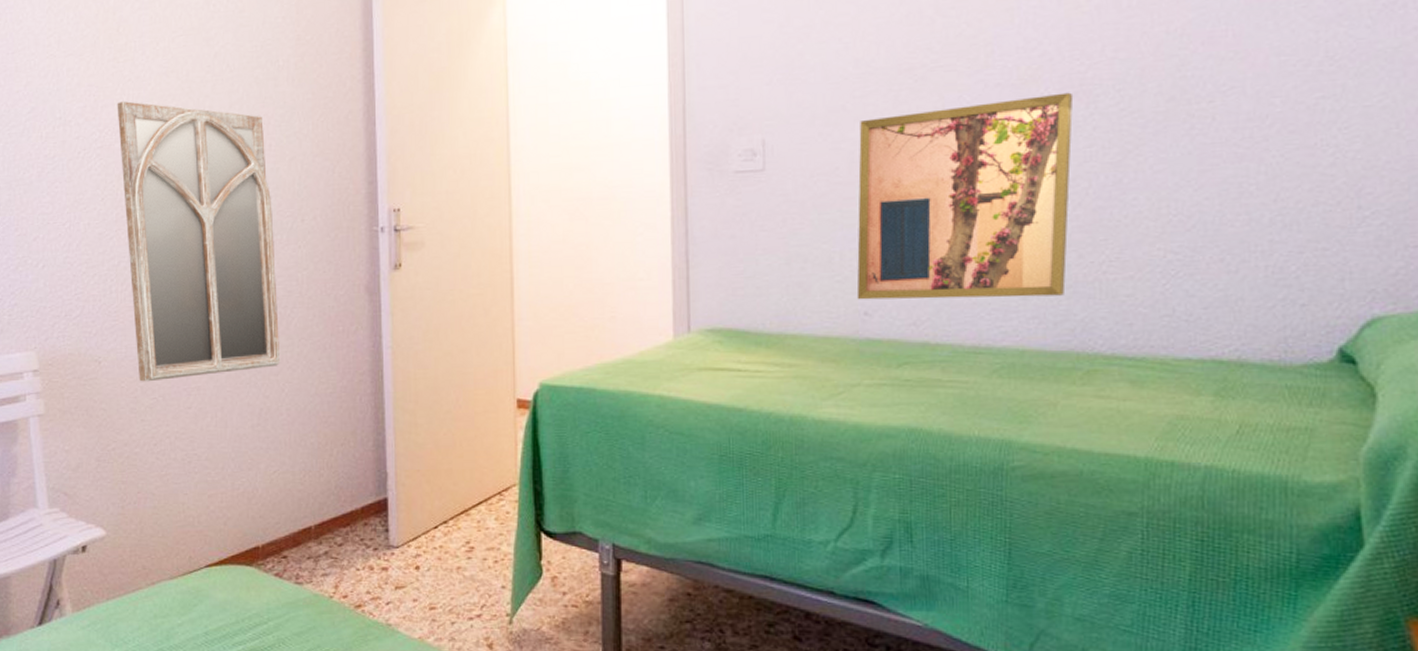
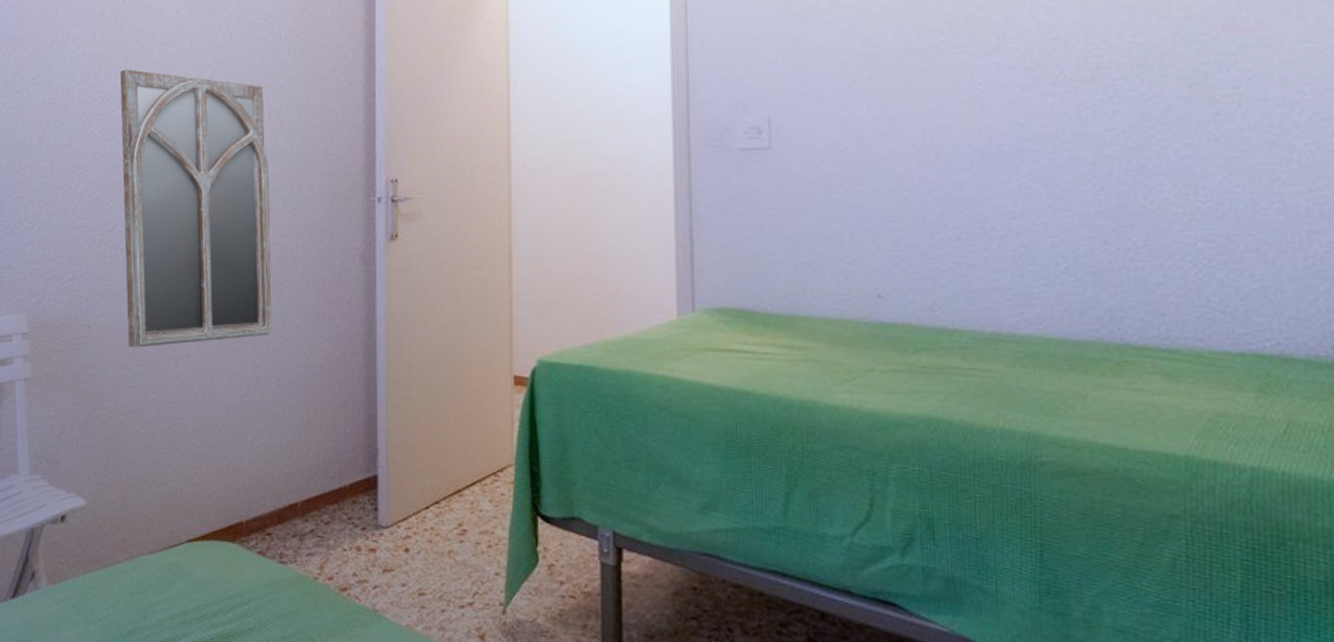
wall art: present [856,92,1074,300] -> none [868,76,1091,283]

